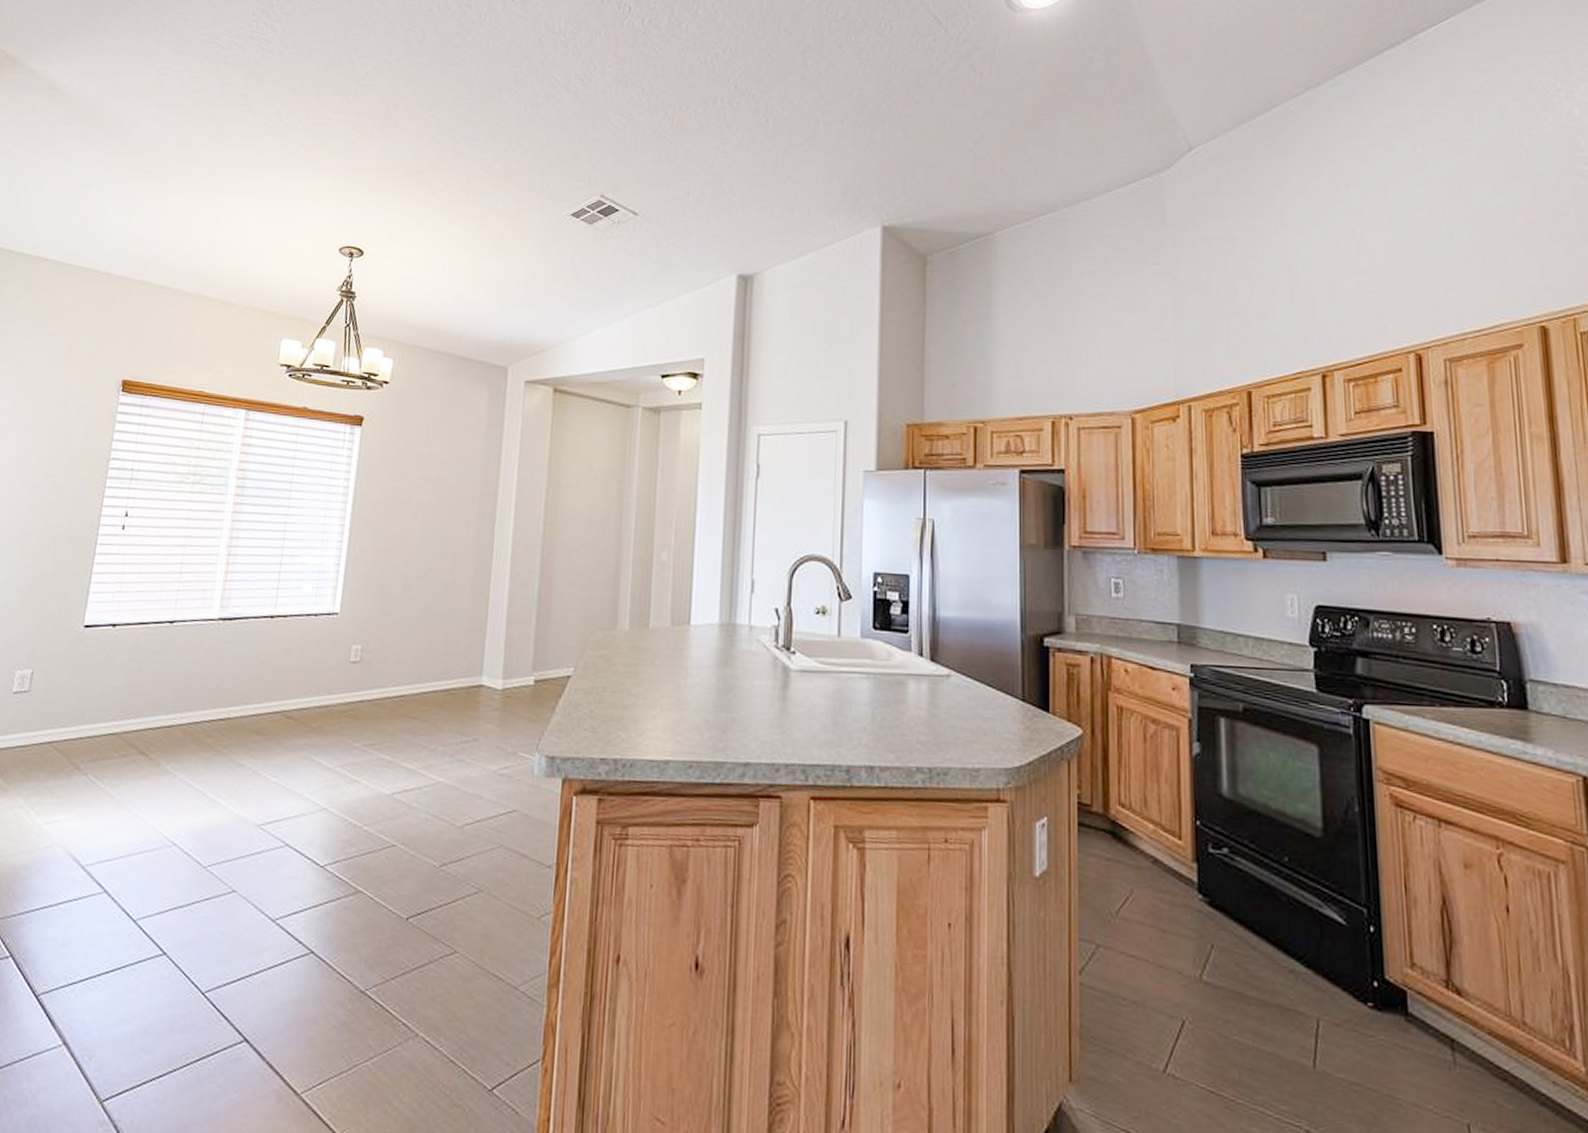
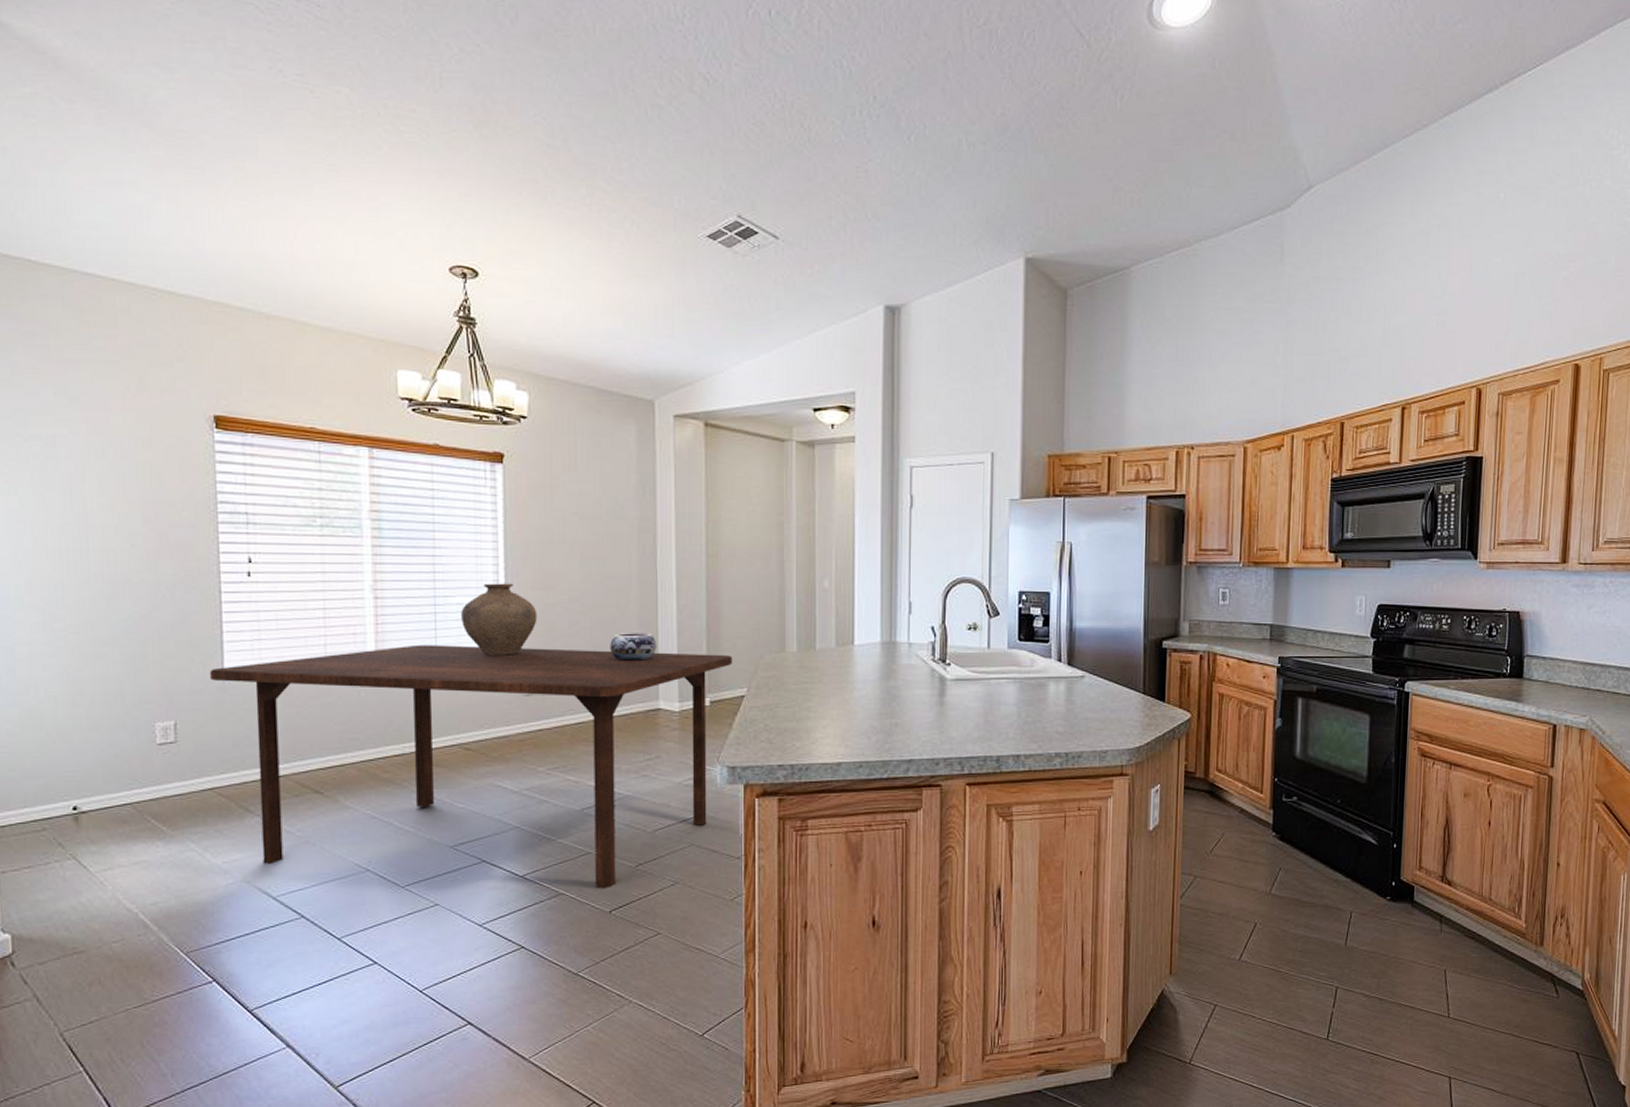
dining table: none [70,603,562,890] -> present [209,644,733,889]
vase: none [302,543,374,620] -> present [461,583,538,657]
decorative bowl: none [439,600,486,632] -> present [610,632,657,662]

